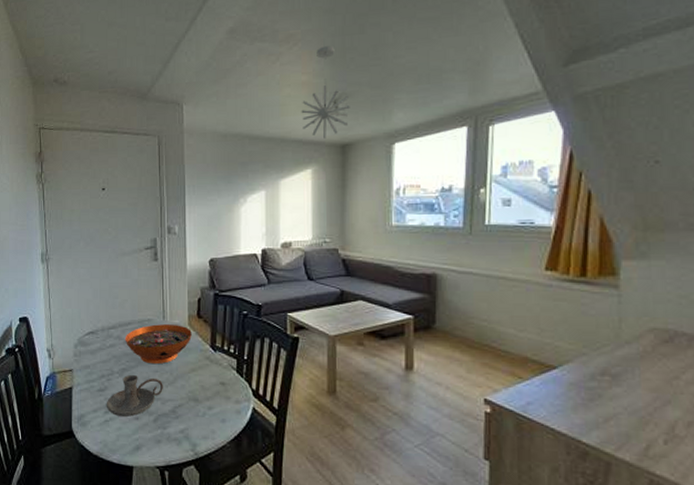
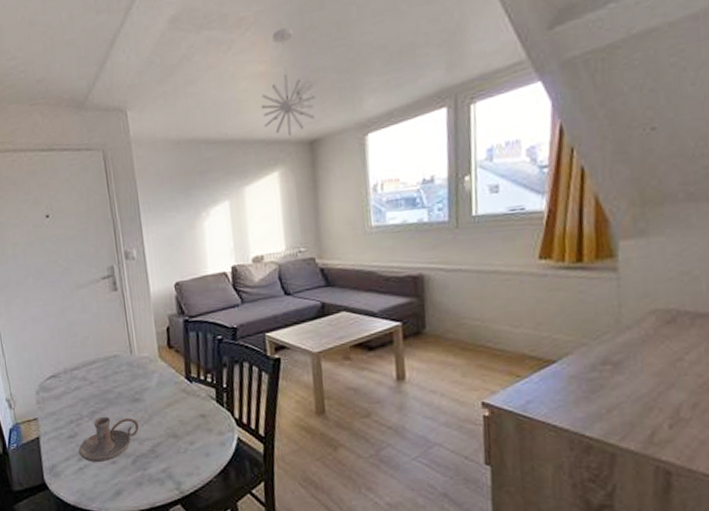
decorative bowl: present [125,324,192,365] -> none [90,358,164,404]

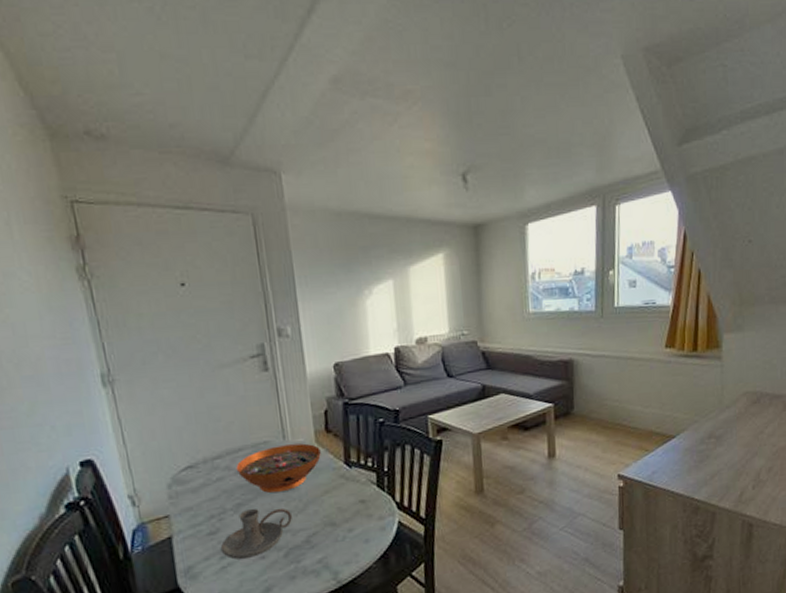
decorative bowl: none [90,358,164,404] -> present [236,443,321,493]
pendant light: present [260,27,316,136] -> none [426,108,481,218]

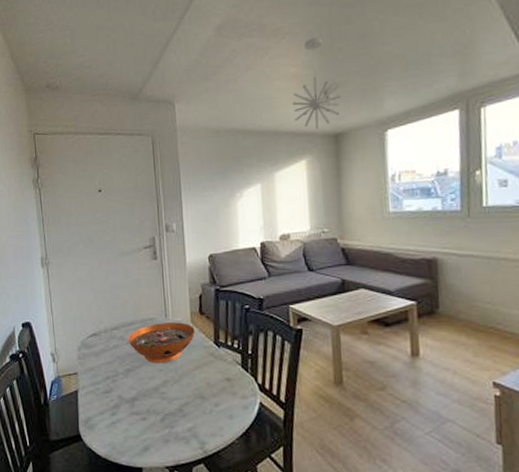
candle holder: present [220,508,292,560] -> none [112,374,169,417]
pendant light: none [426,108,481,218] -> present [292,37,341,129]

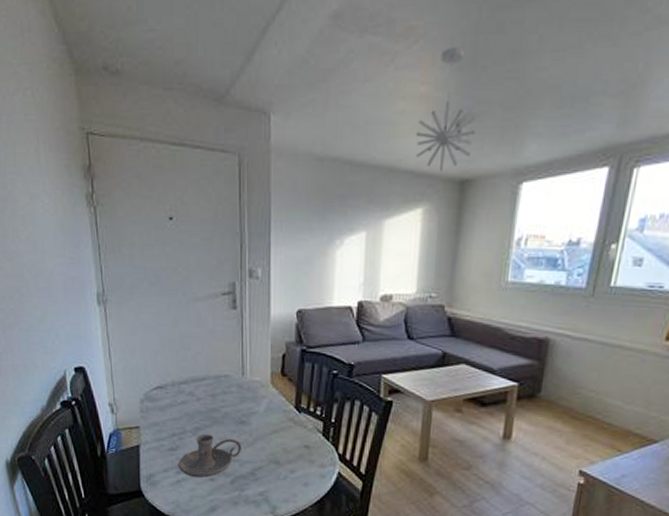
candle holder: none [112,374,169,417] -> present [178,433,241,478]
decorative bowl: present [128,322,195,364] -> none [198,381,274,424]

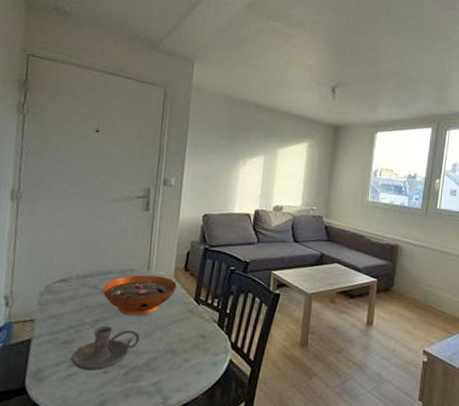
decorative bowl: none [198,381,274,424] -> present [102,275,177,316]
pendant light: present [415,47,476,171] -> none [303,38,345,119]

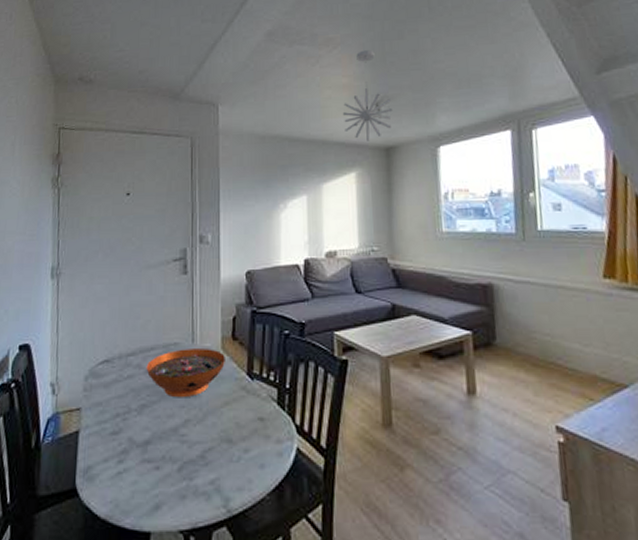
candle holder: present [70,325,140,370] -> none [119,411,190,466]
pendant light: none [303,38,345,119] -> present [342,50,393,141]

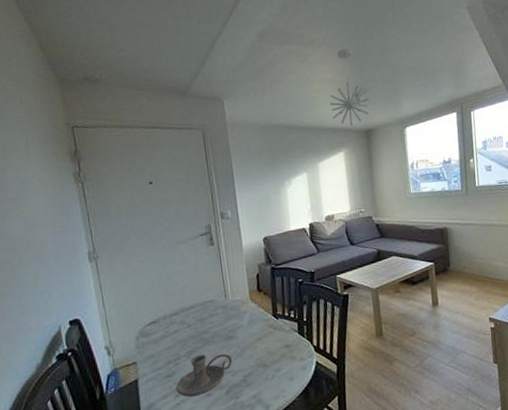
candle holder: none [119,411,190,466] -> present [175,353,232,397]
decorative bowl: present [146,349,225,398] -> none [188,301,254,342]

